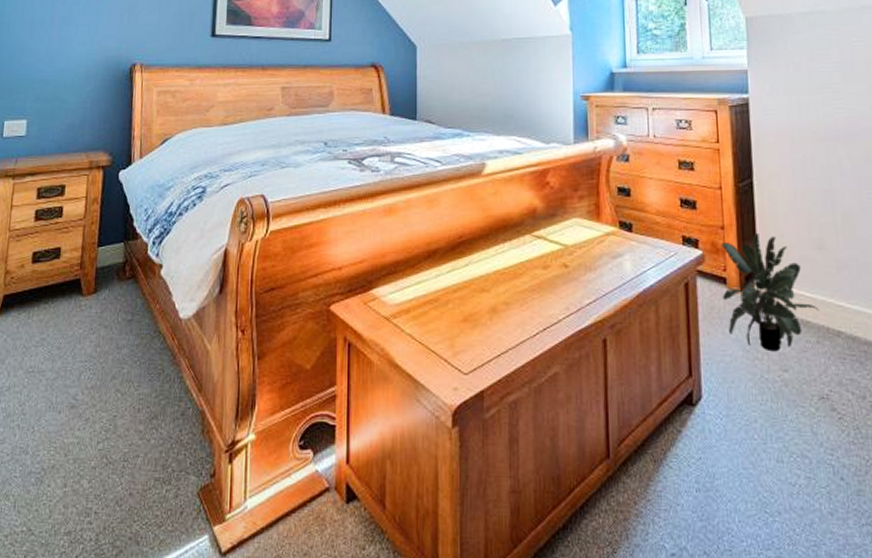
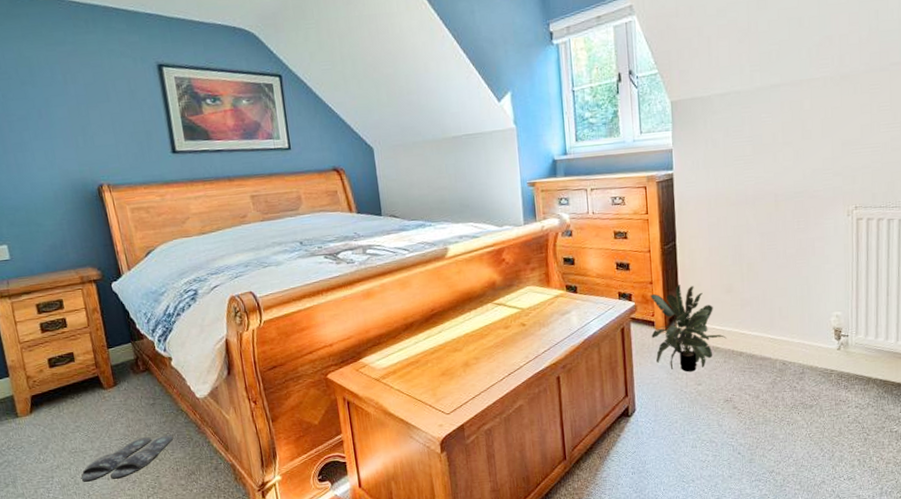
slippers: none [31,362,144,413] -> present [81,435,174,482]

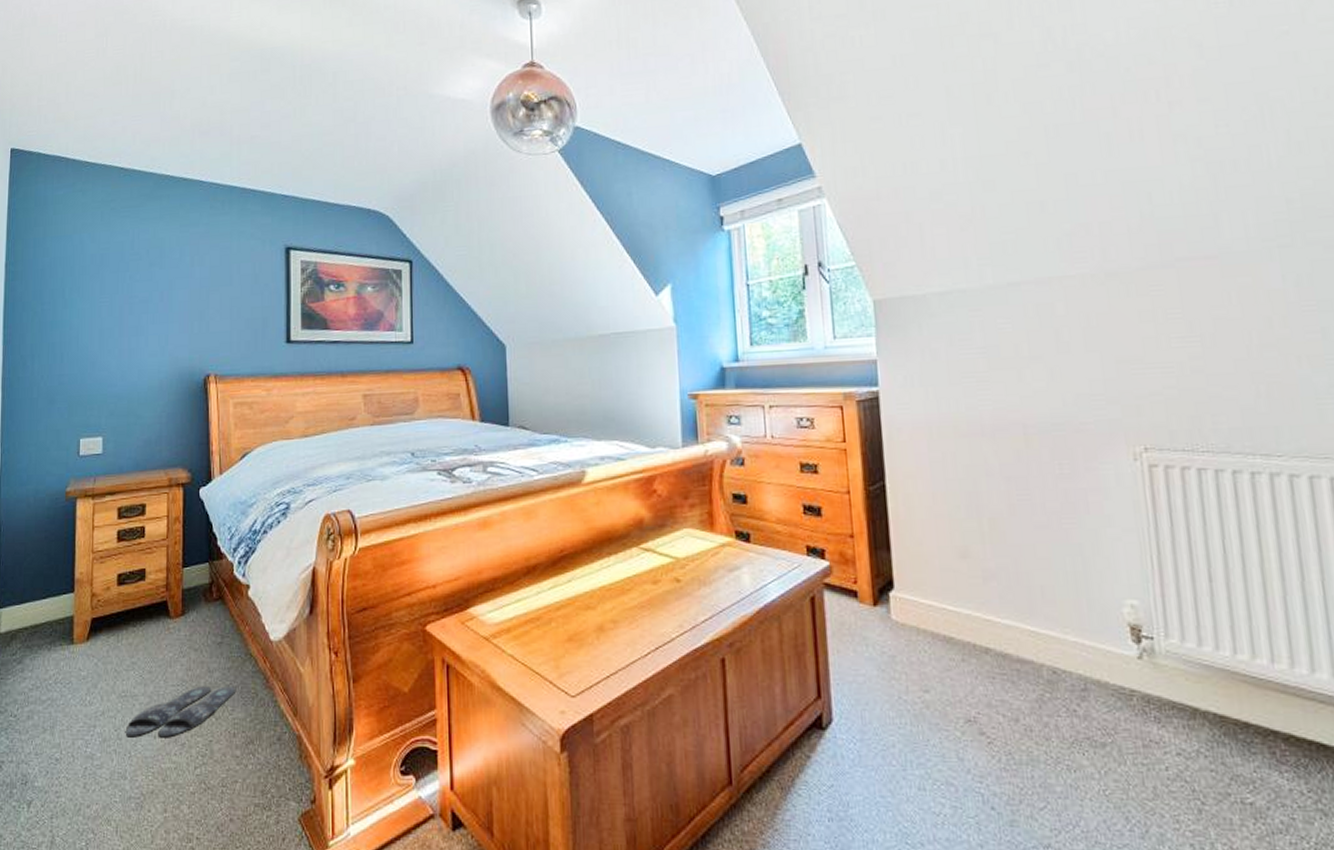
potted plant: present [650,285,727,372] -> none [850,542,964,671]

